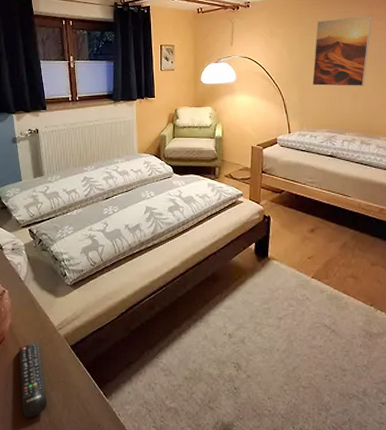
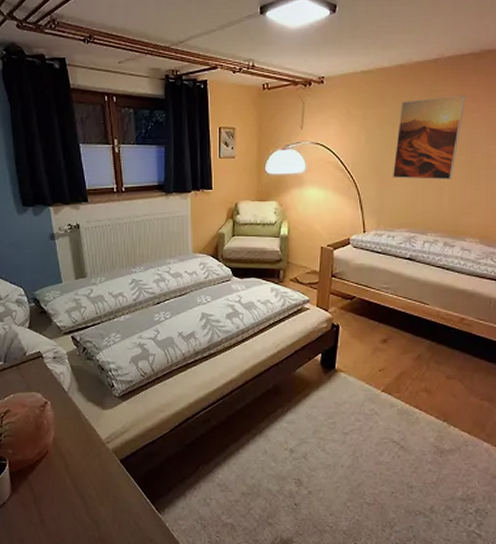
remote control: present [19,341,47,418] -> none [64,454,95,532]

